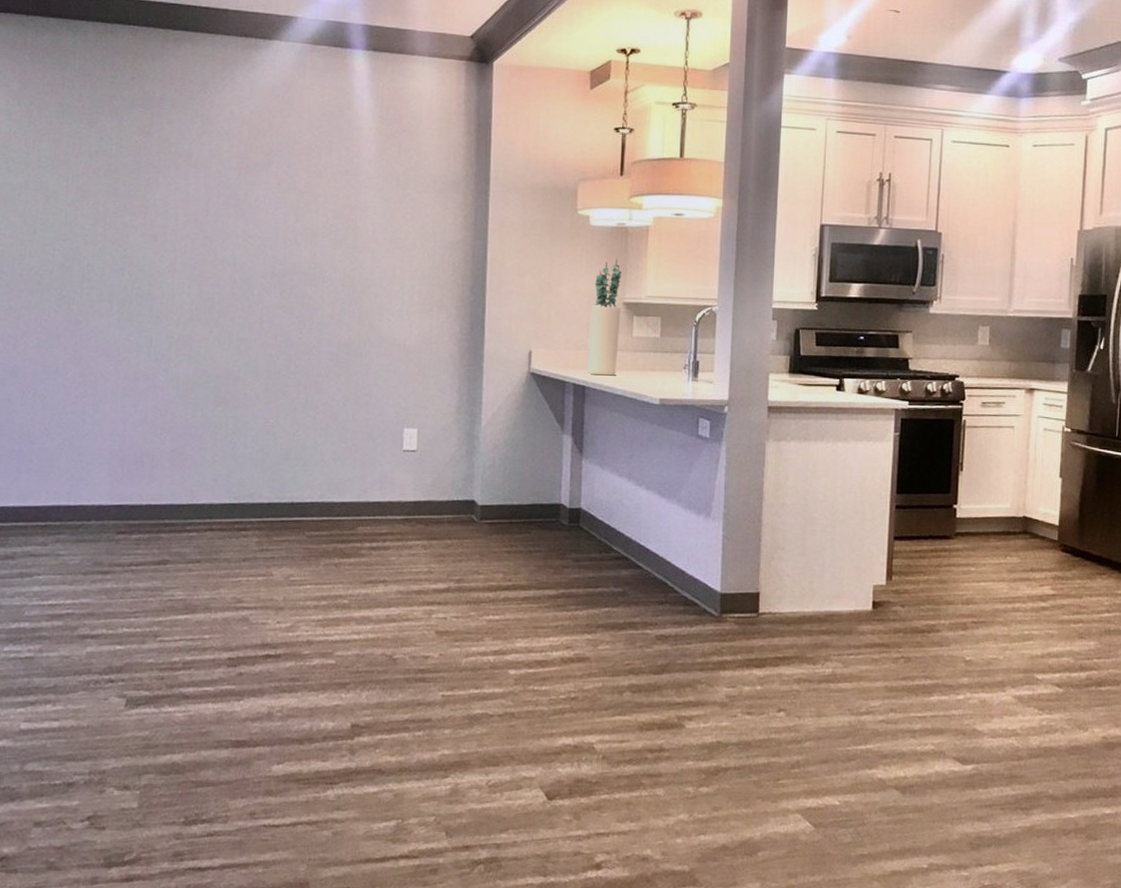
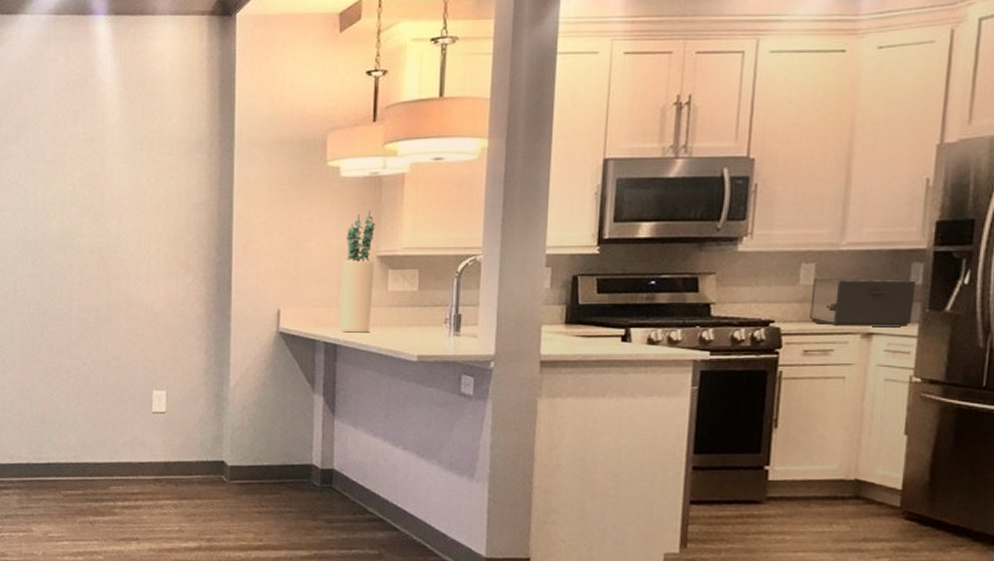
toaster: none [986,340,1065,385] -> present [810,279,916,328]

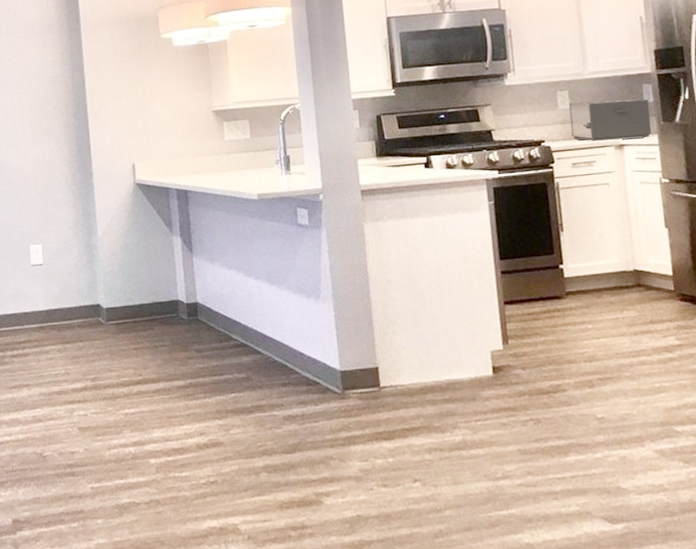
vase: present [339,210,375,333] -> none [183,73,214,179]

